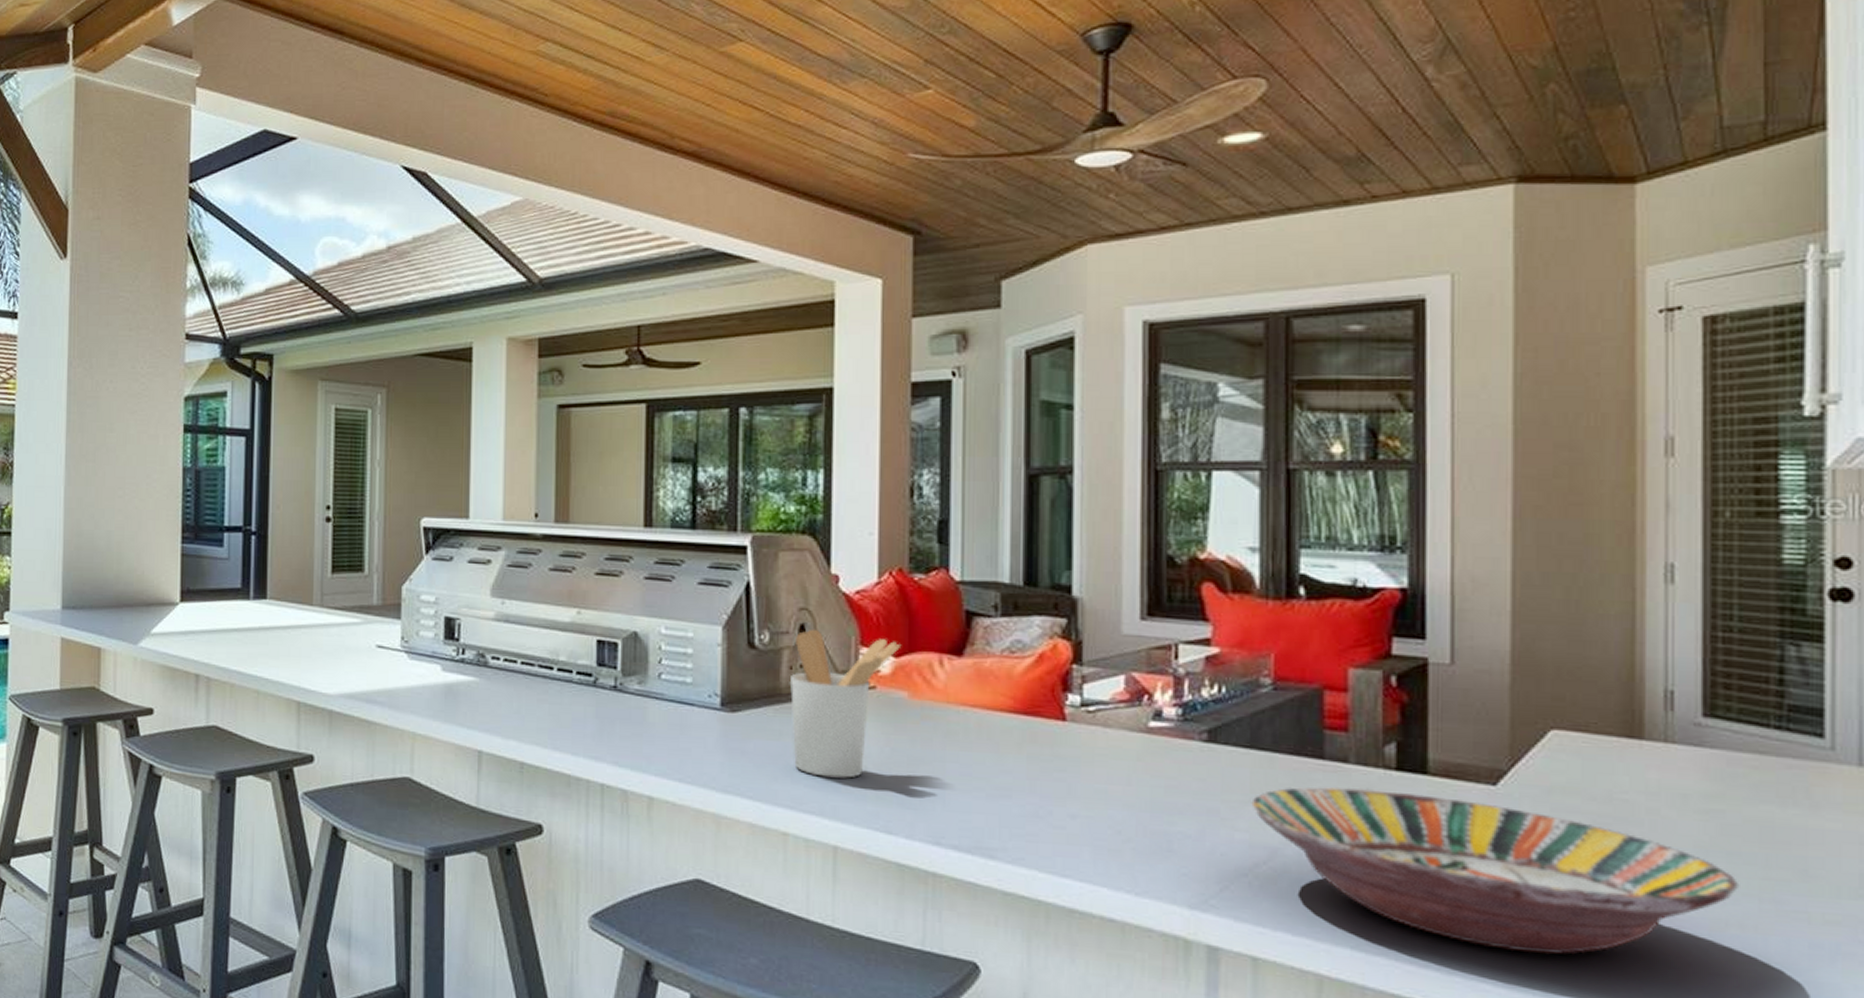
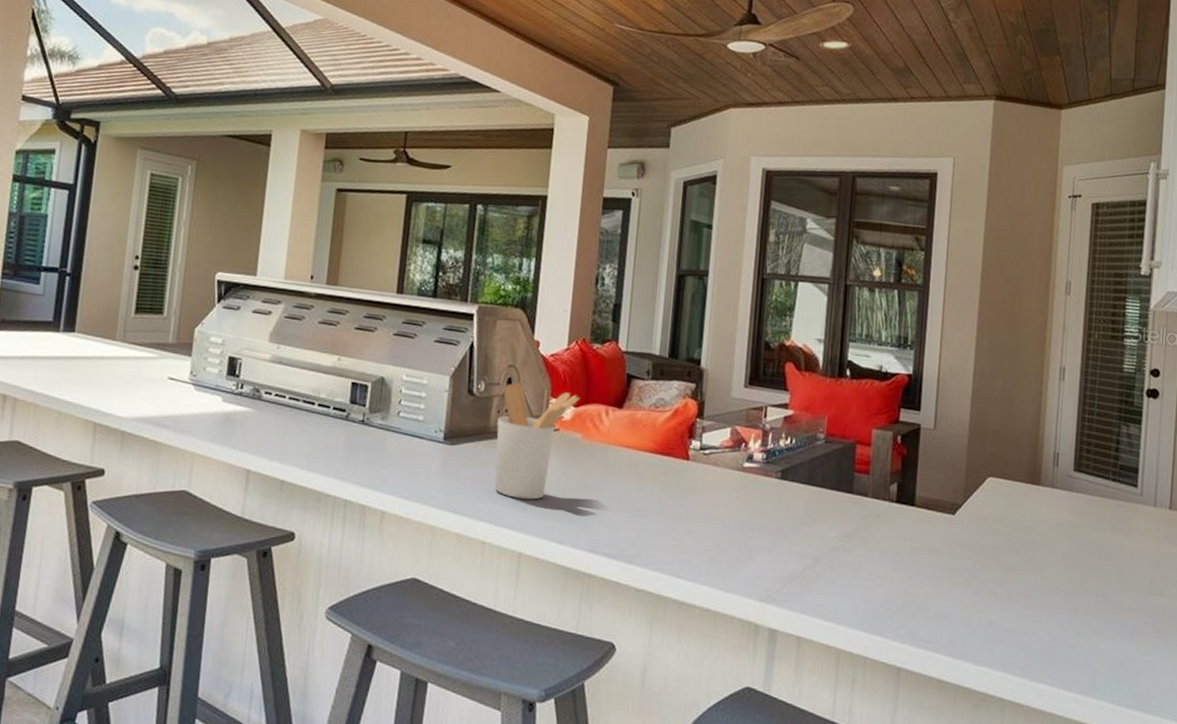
serving bowl: present [1251,786,1740,955] -> none [805,513,1086,633]

